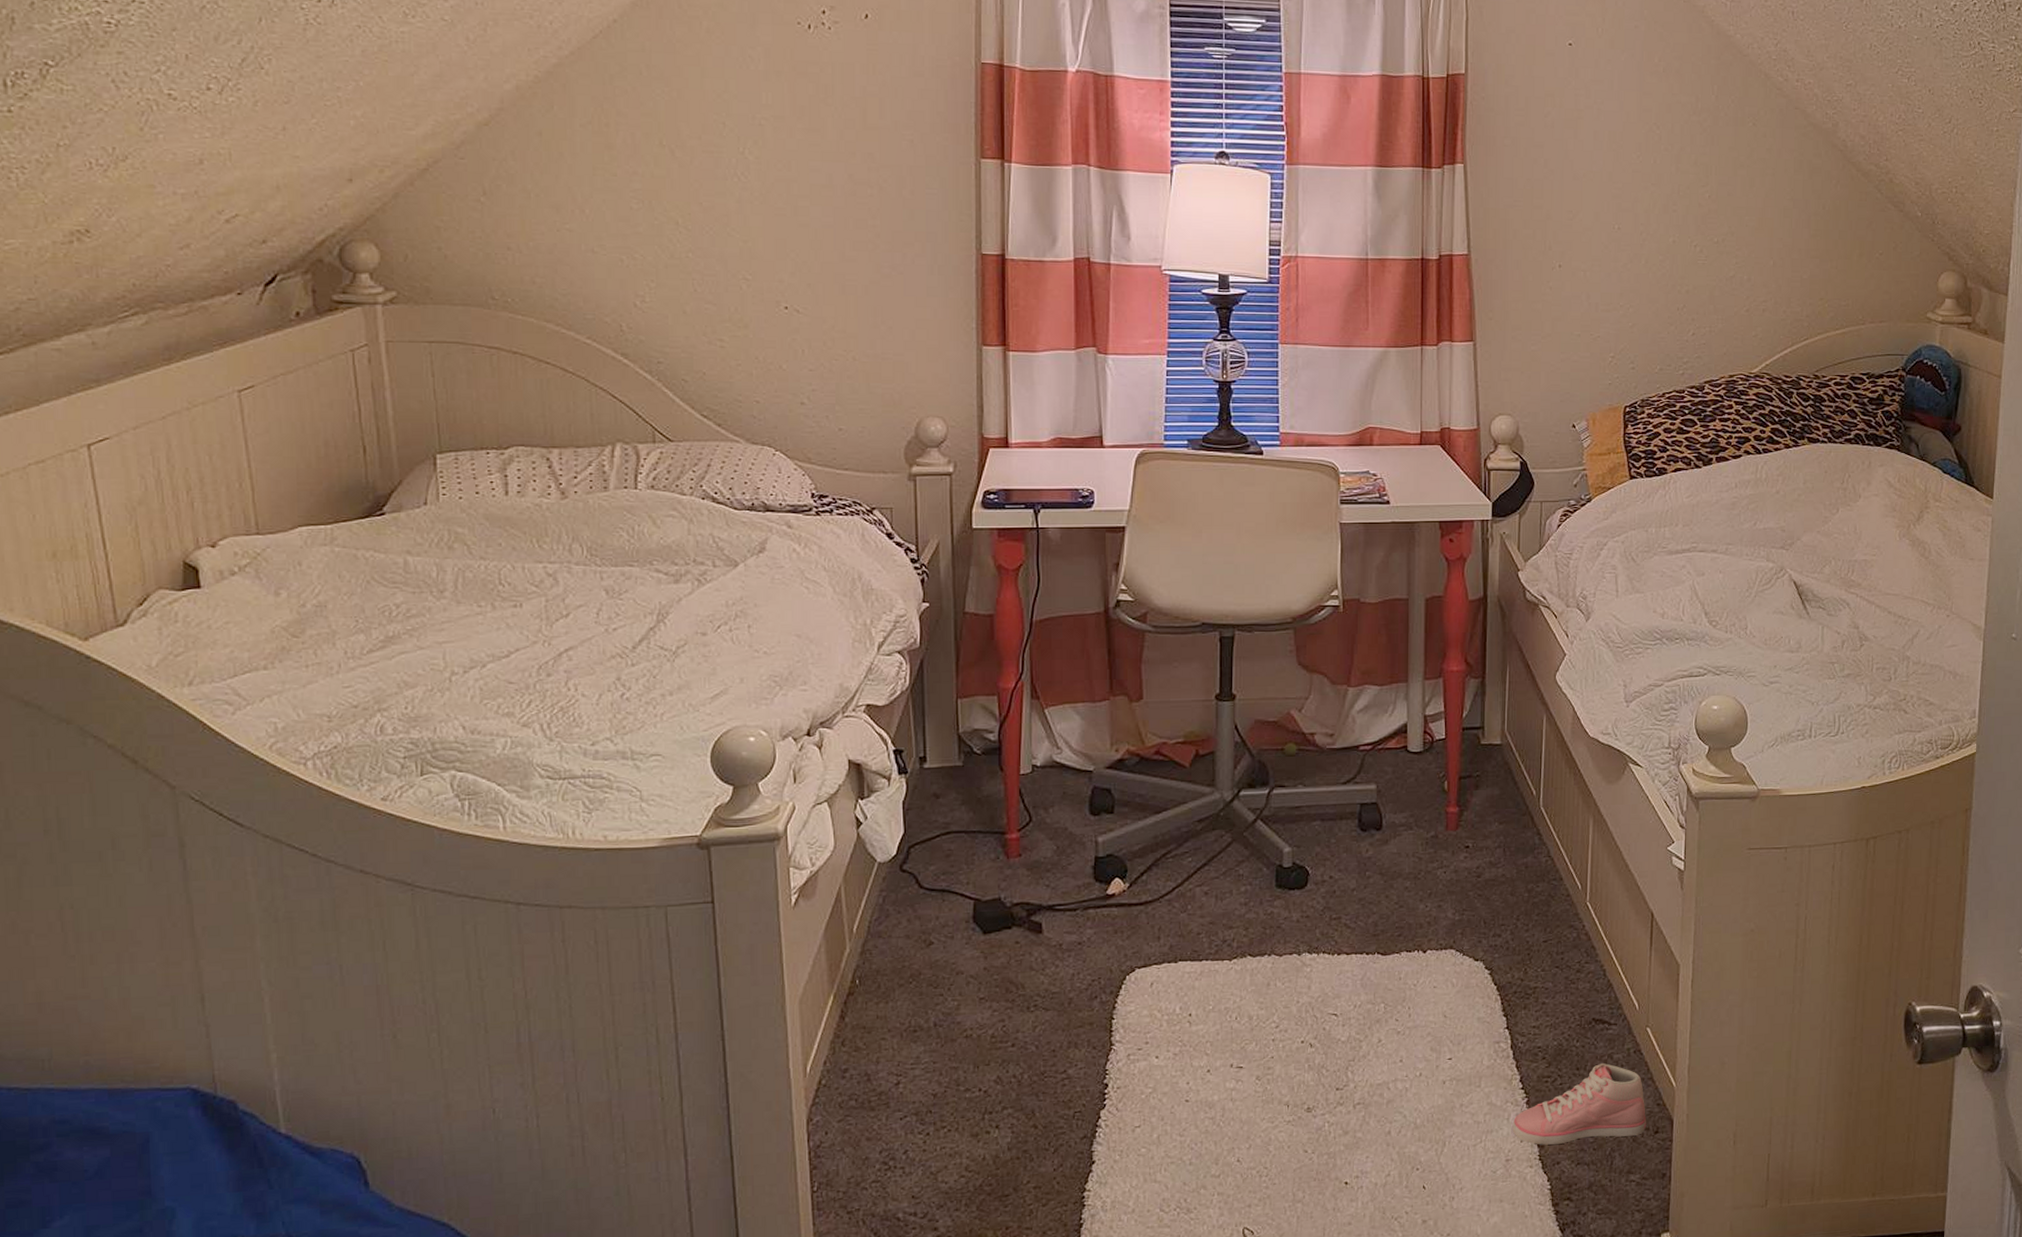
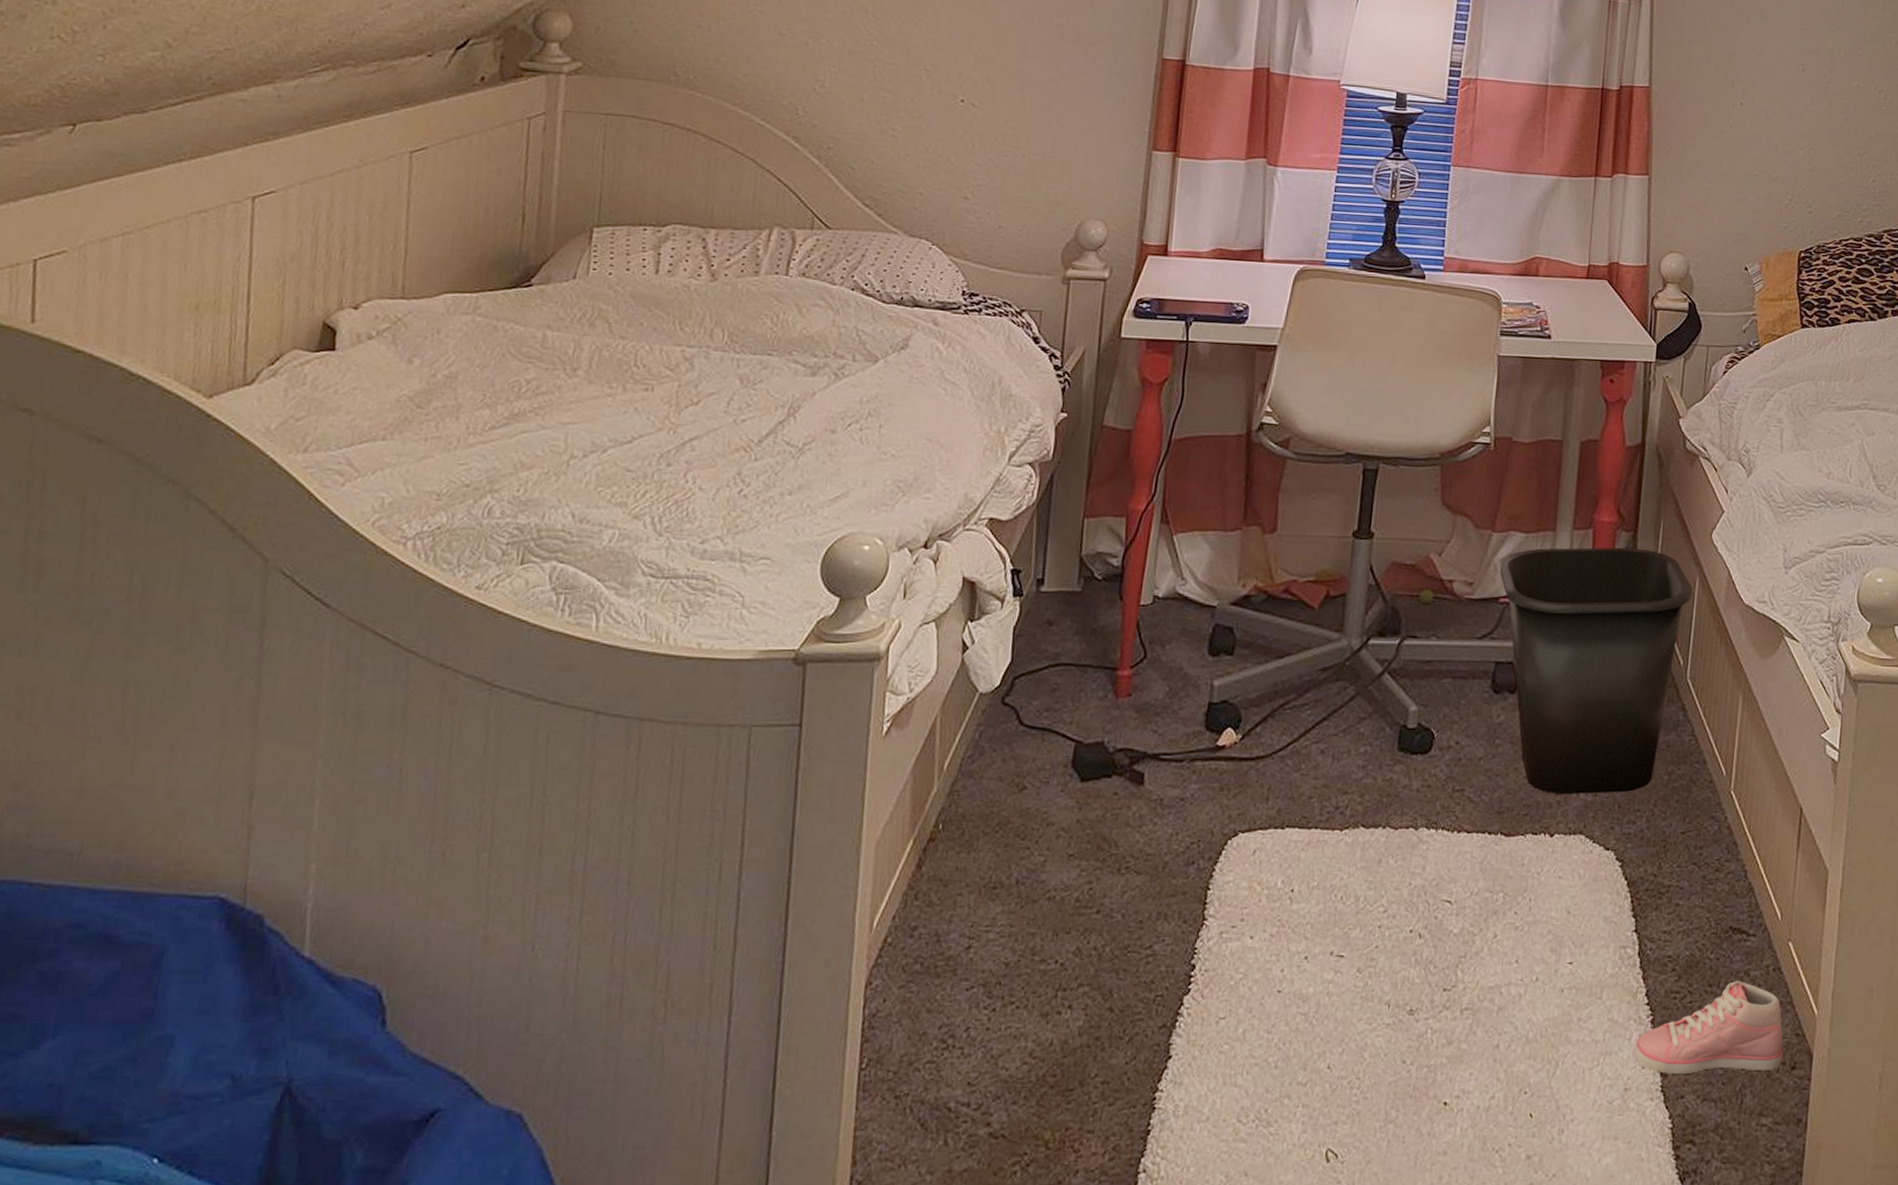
waste bin: none [1357,693,1541,916] -> present [1499,547,1693,794]

